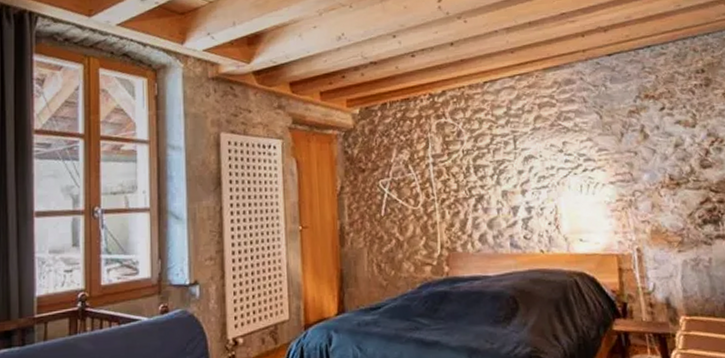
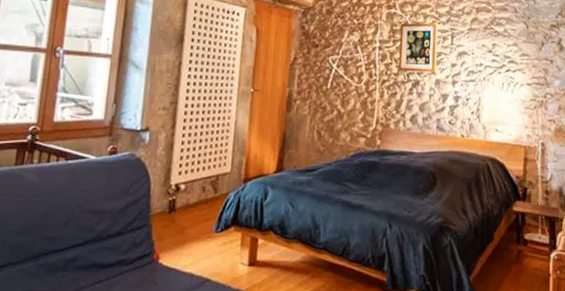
wall art: none [453,127,502,187] -> present [398,22,439,72]

